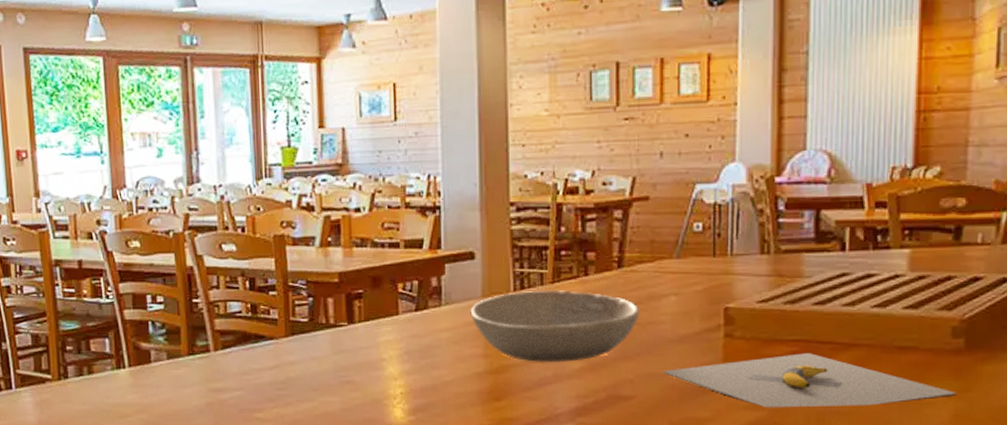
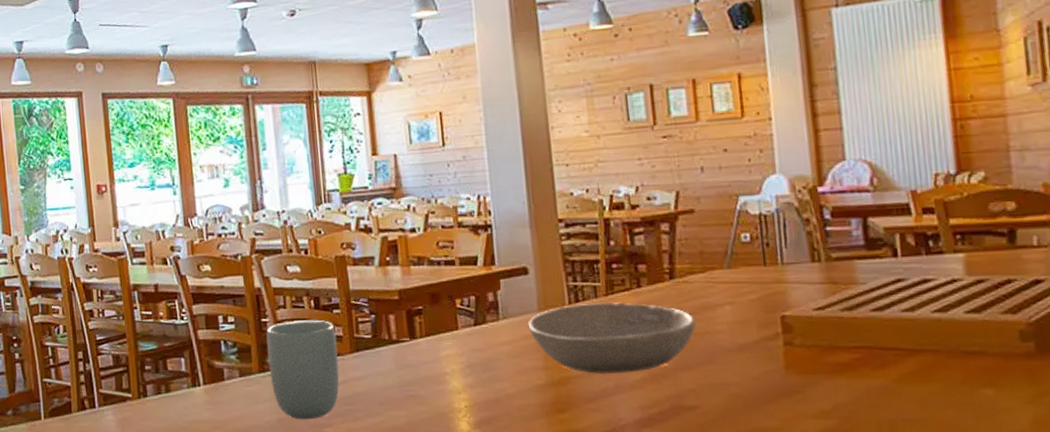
cup: none [197,301,273,404] -> present [266,319,340,420]
banana: present [663,353,956,408] -> none [725,360,1034,417]

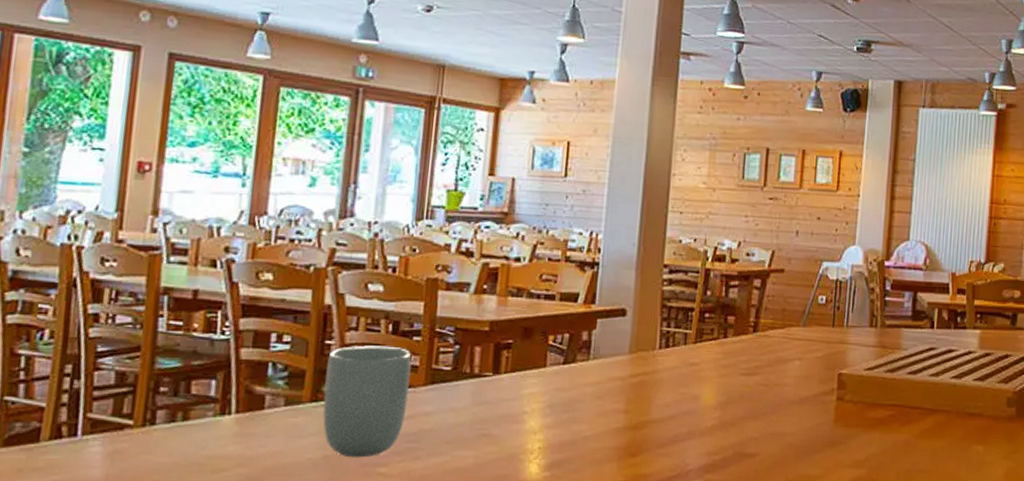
bowl: present [527,302,696,375] -> none [616,349,769,421]

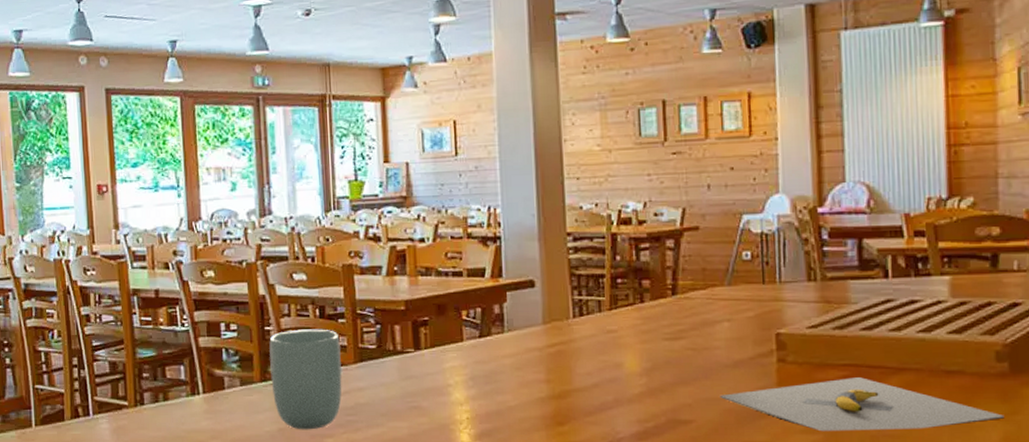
banana: none [784,417,1009,466] -> present [720,377,1005,432]

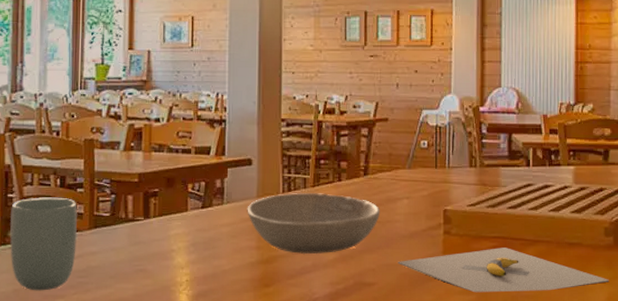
bowl: none [532,316,695,388] -> present [247,192,381,255]

